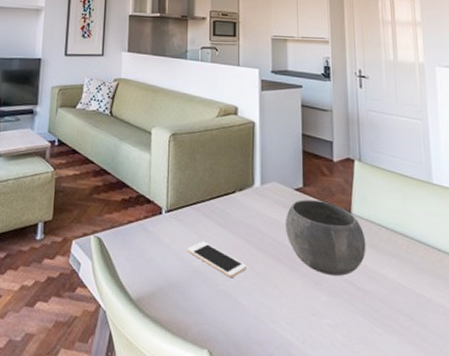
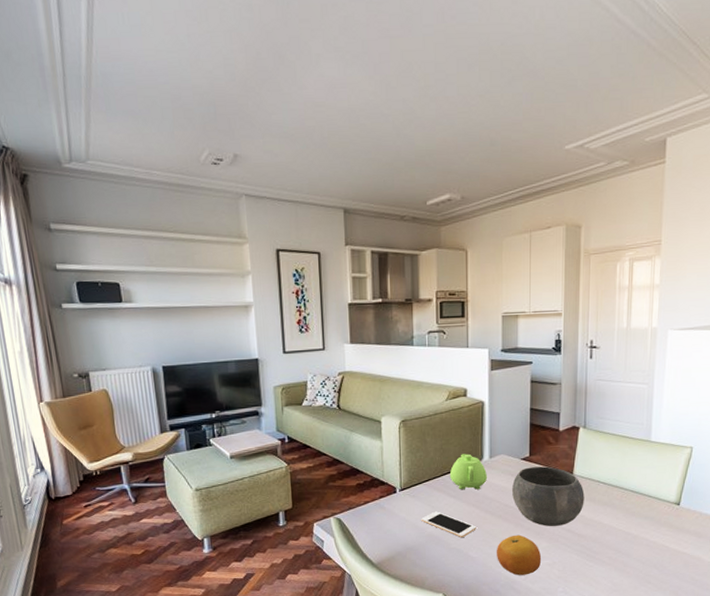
teapot: none [218,177,258,220] -> present [449,454,487,490]
fruit: none [270,281,322,337] -> present [497,534,542,576]

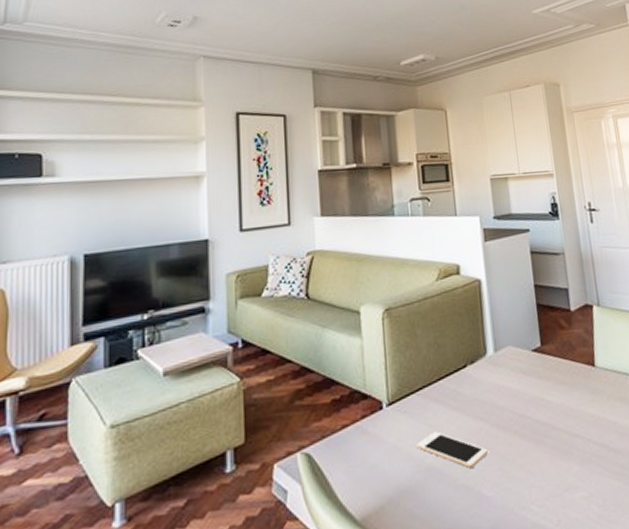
teapot: present [449,454,487,490] -> none [448,348,494,399]
fruit: present [497,534,542,576] -> none [516,456,575,520]
bowl: present [512,466,585,527] -> none [525,358,614,442]

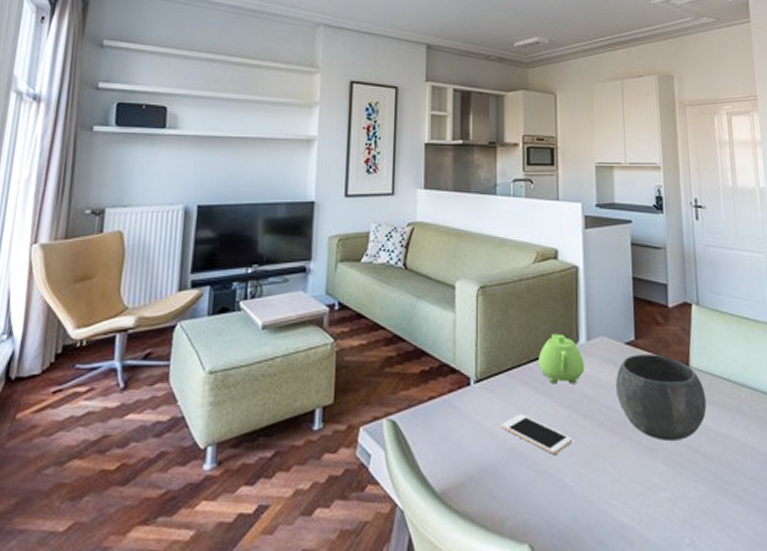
teapot: none [448,348,494,399] -> present [537,333,584,384]
bowl: none [525,358,614,442] -> present [616,354,707,442]

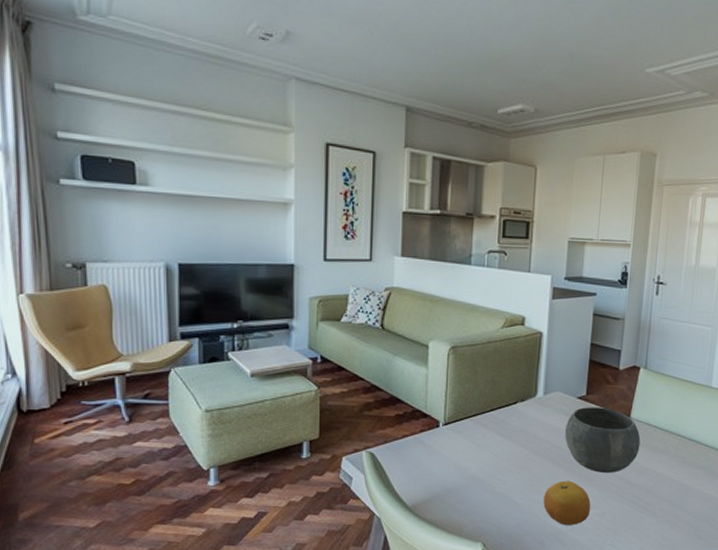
cell phone: present [501,414,573,454] -> none [464,450,524,480]
teapot: present [537,333,584,384] -> none [499,388,540,428]
fruit: none [600,452,659,517] -> present [543,480,591,525]

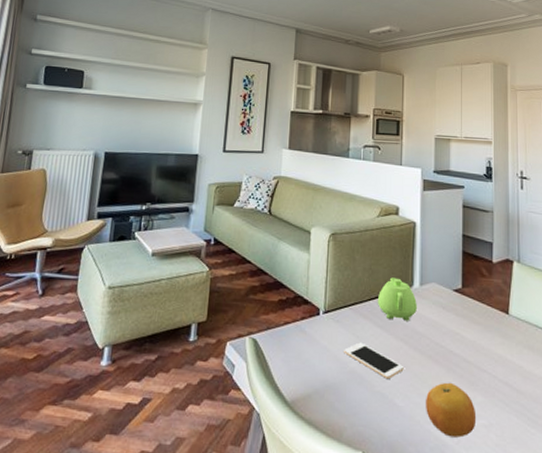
cell phone: none [464,450,524,480] -> present [344,342,404,379]
teapot: none [499,388,540,428] -> present [377,277,417,321]
bowl: present [565,407,641,474] -> none [444,300,522,377]

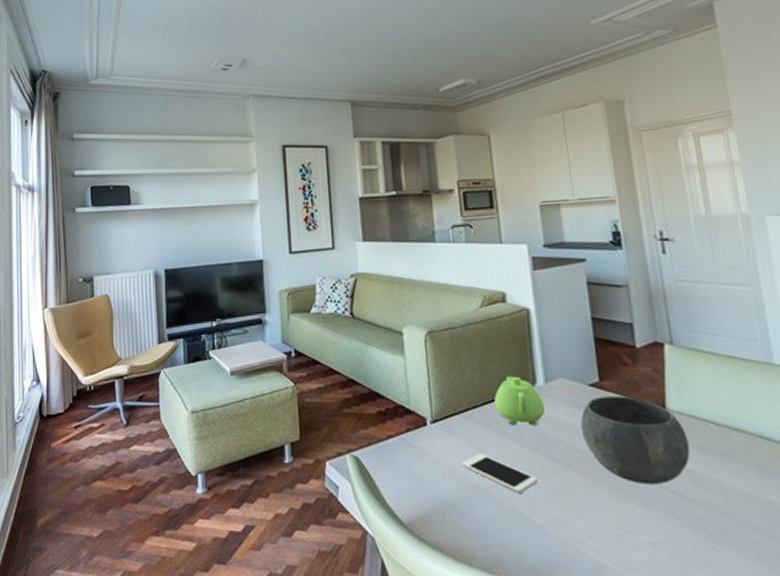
fruit: present [426,382,477,438] -> none [570,493,640,558]
bowl: none [444,300,522,377] -> present [581,396,691,486]

